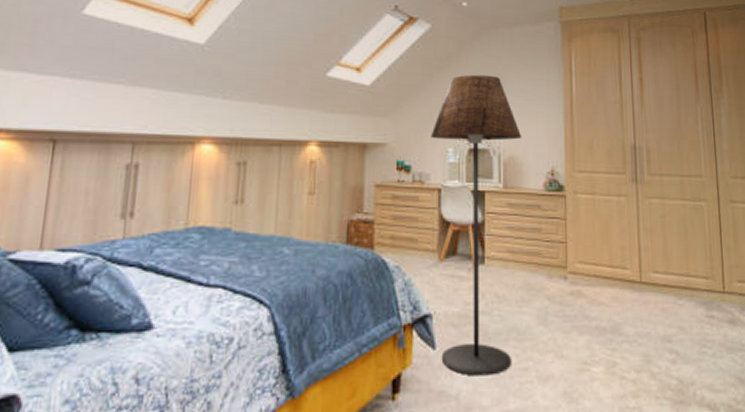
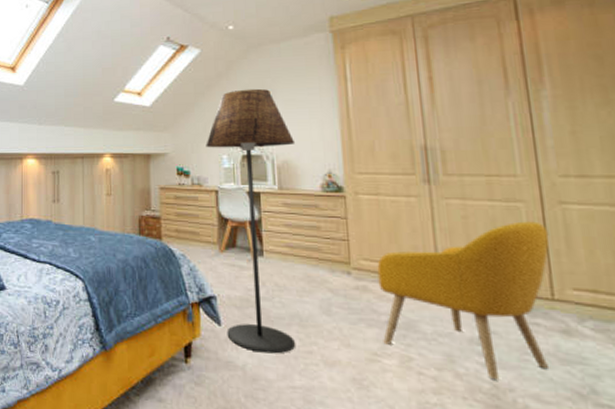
armchair: none [590,219,723,376] -> present [377,221,549,381]

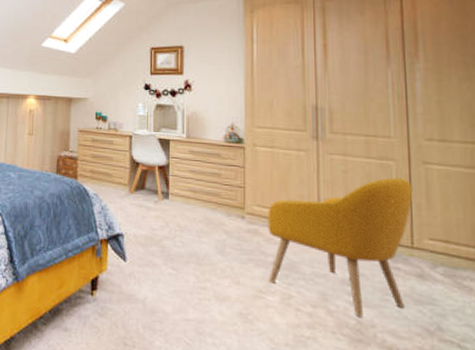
floor lamp: present [206,88,296,354] -> none [124,43,204,289]

